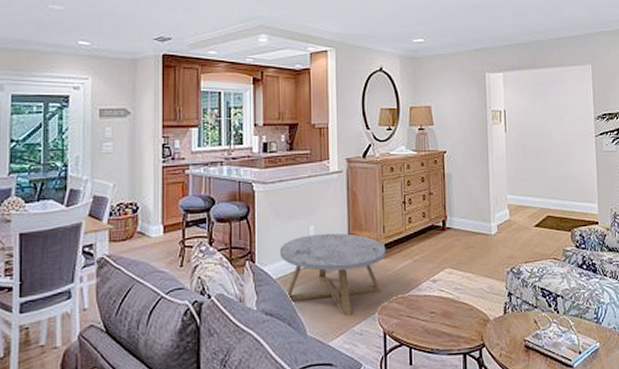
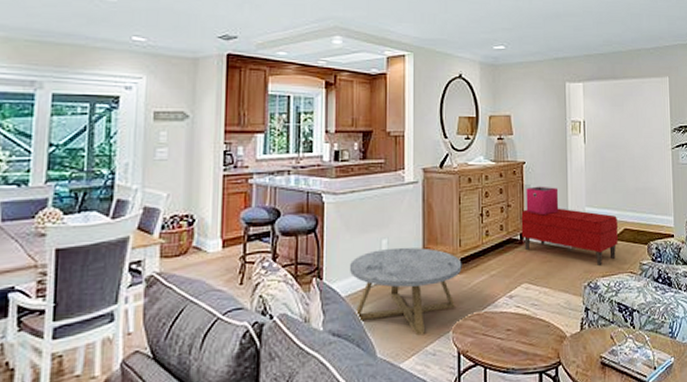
bench: none [443,195,541,252] -> present [521,208,618,265]
storage bin: none [447,174,481,203] -> present [526,186,559,216]

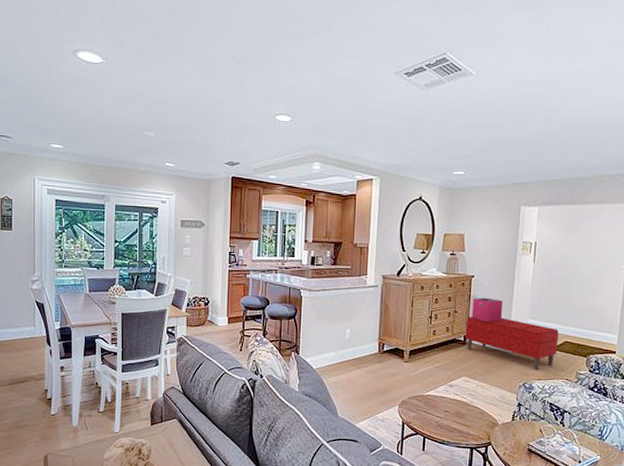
coffee table: present [350,247,462,336] -> none [320,336,411,405]

